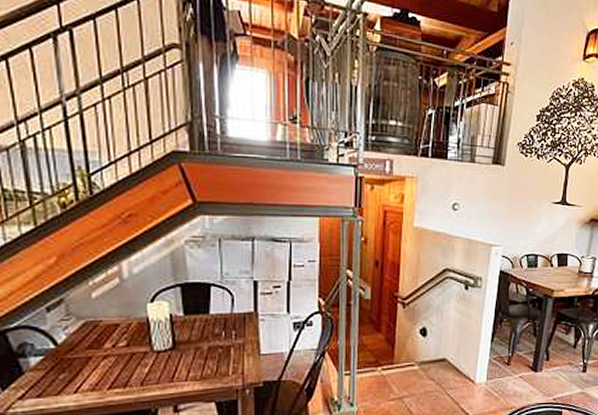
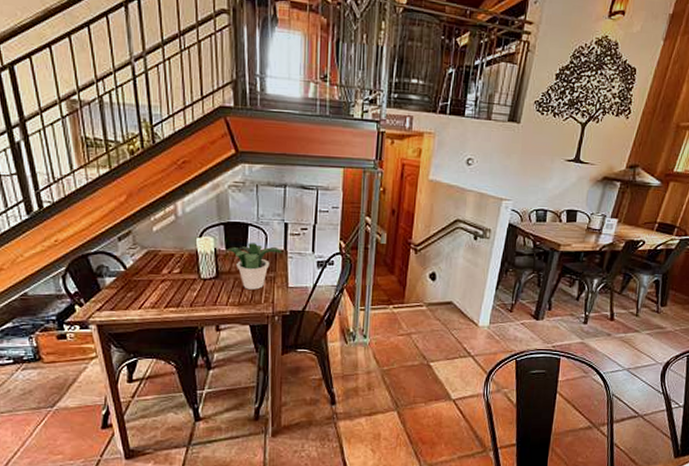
potted plant: none [185,305,252,360] -> present [227,243,282,290]

